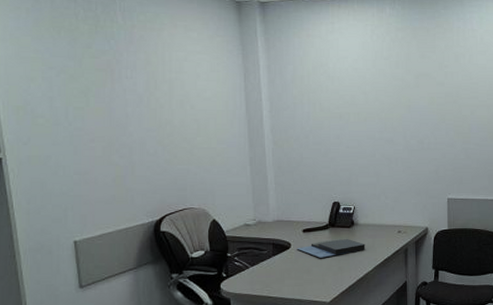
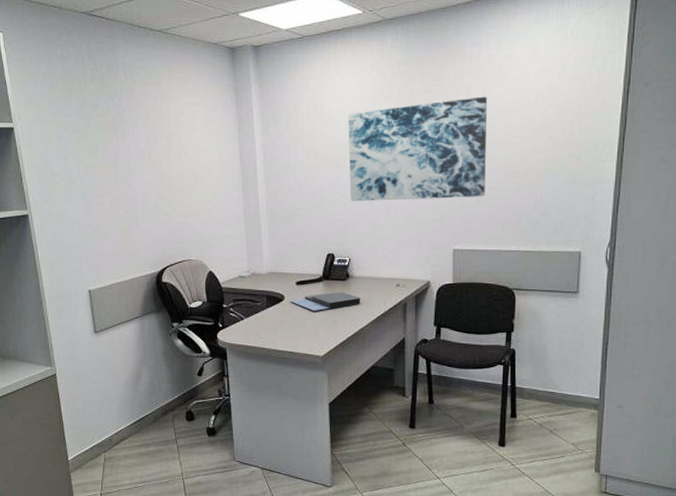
wall art: none [352,64,473,153] -> present [348,96,488,202]

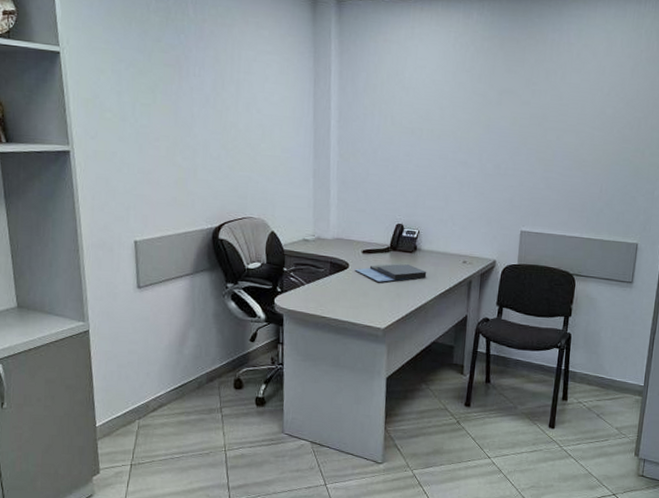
wall art: present [348,96,488,202] -> none [424,82,565,182]

